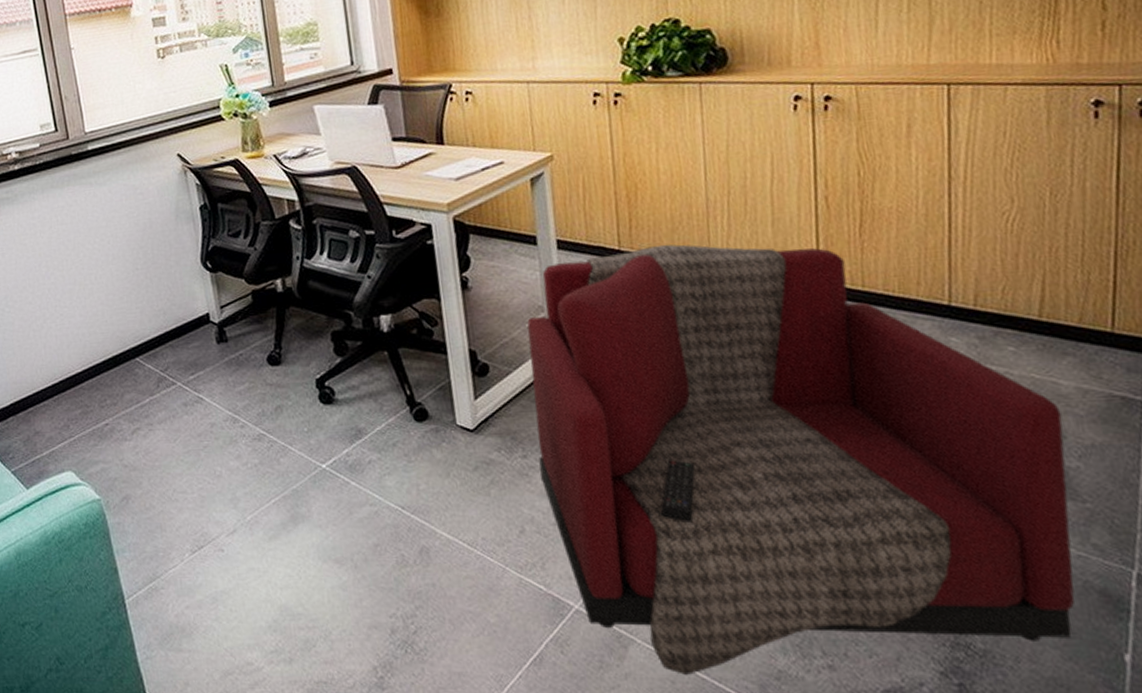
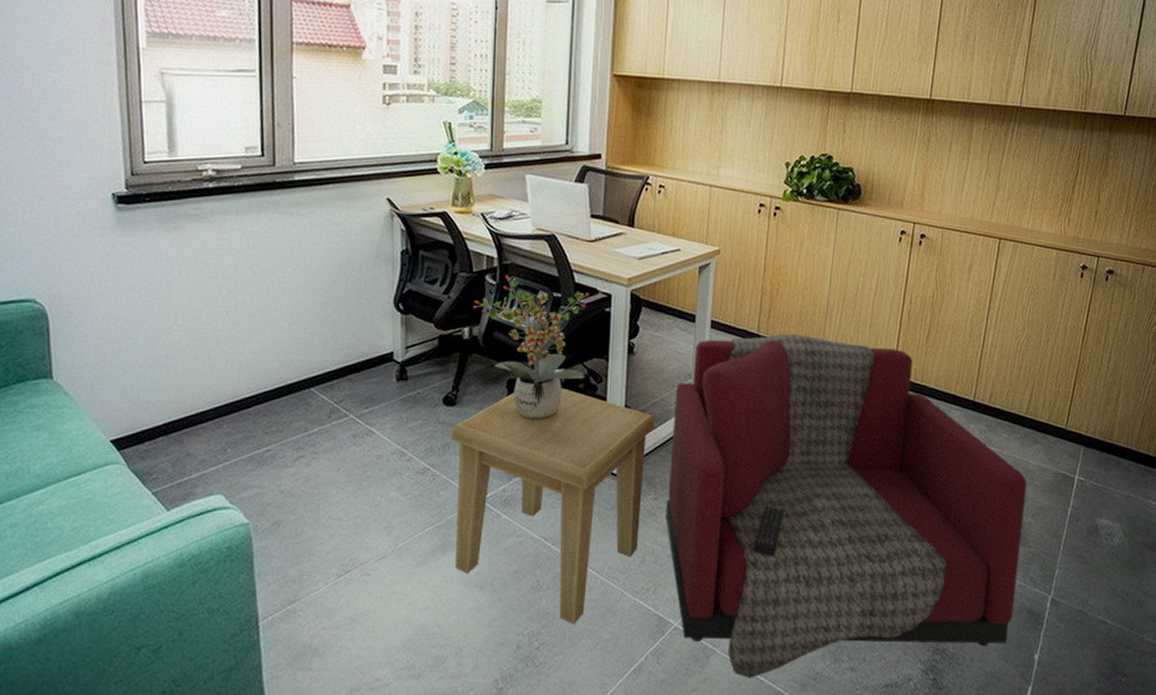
side table: none [281,336,513,606] -> present [451,388,655,625]
potted plant: none [282,216,417,373] -> present [473,274,590,419]

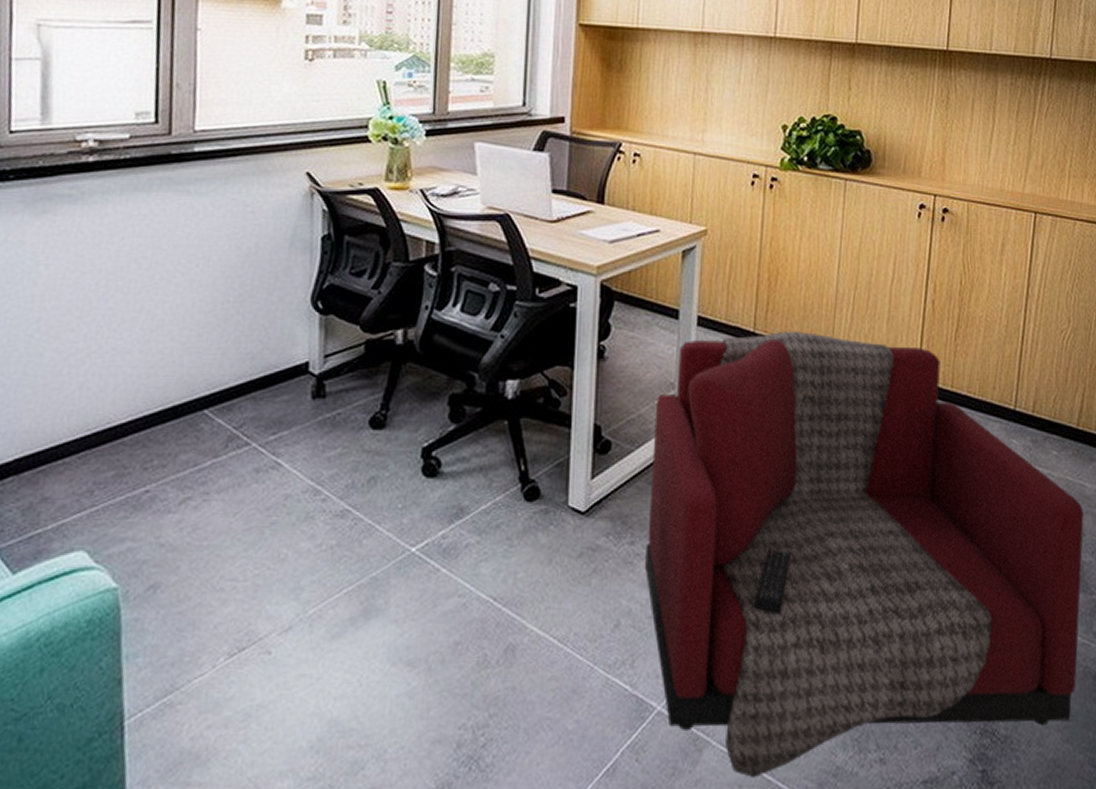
side table: present [451,388,655,625] -> none [378,404,630,712]
potted plant: present [473,274,590,419] -> none [409,263,551,443]

